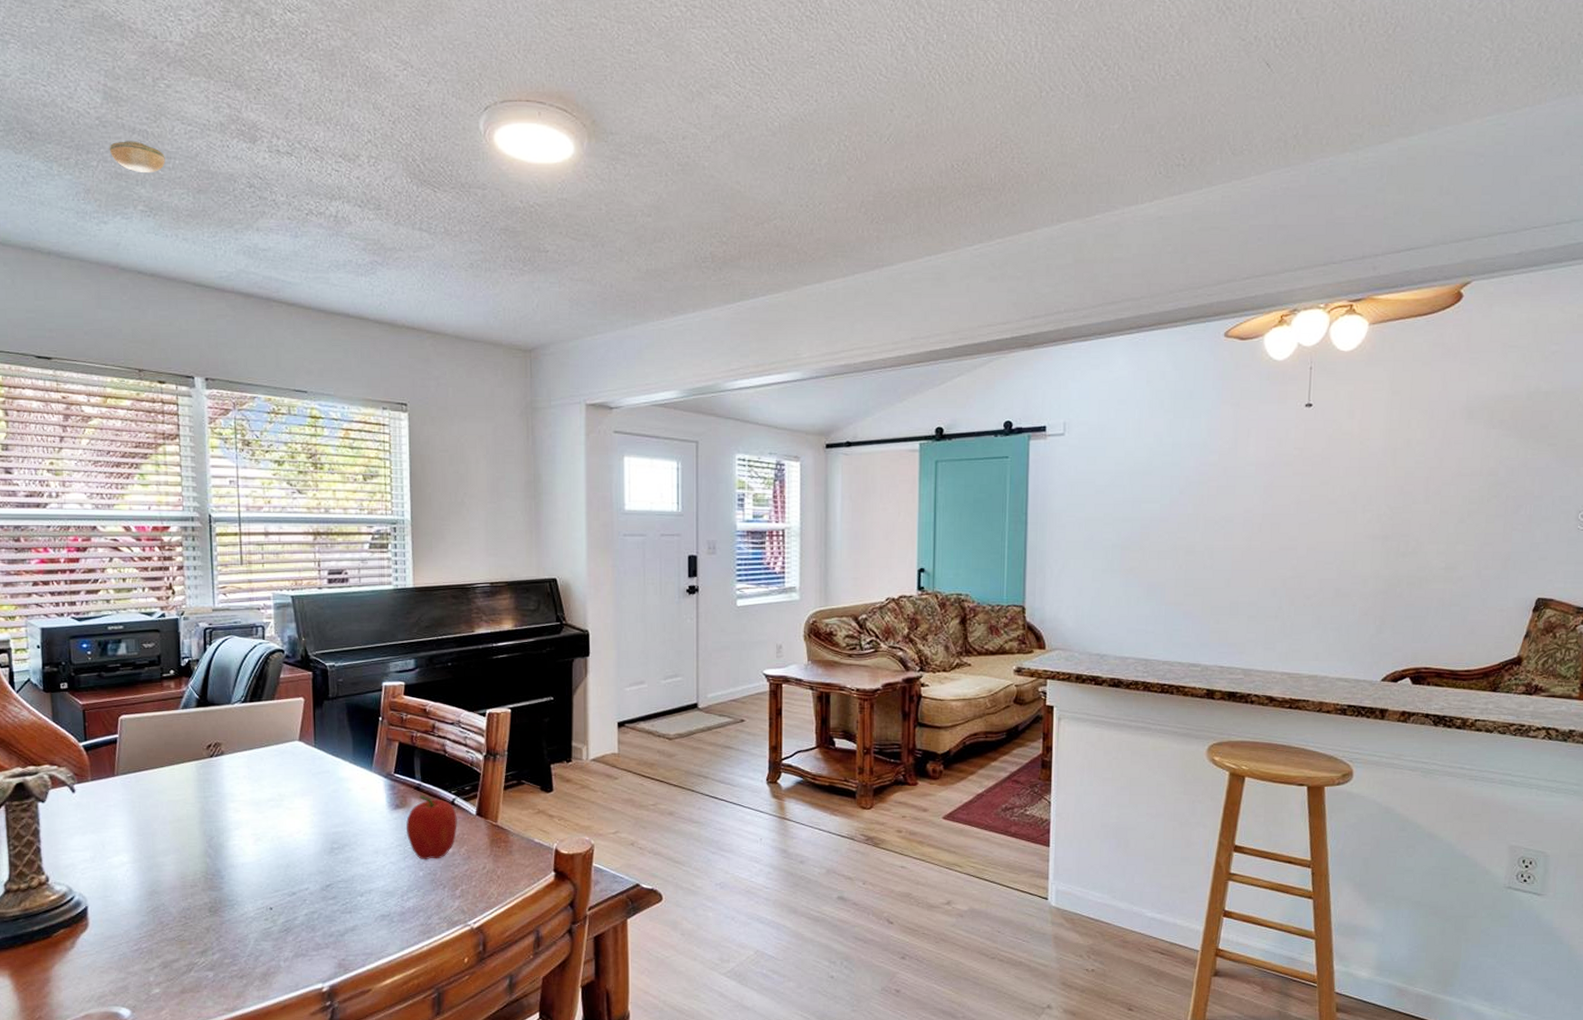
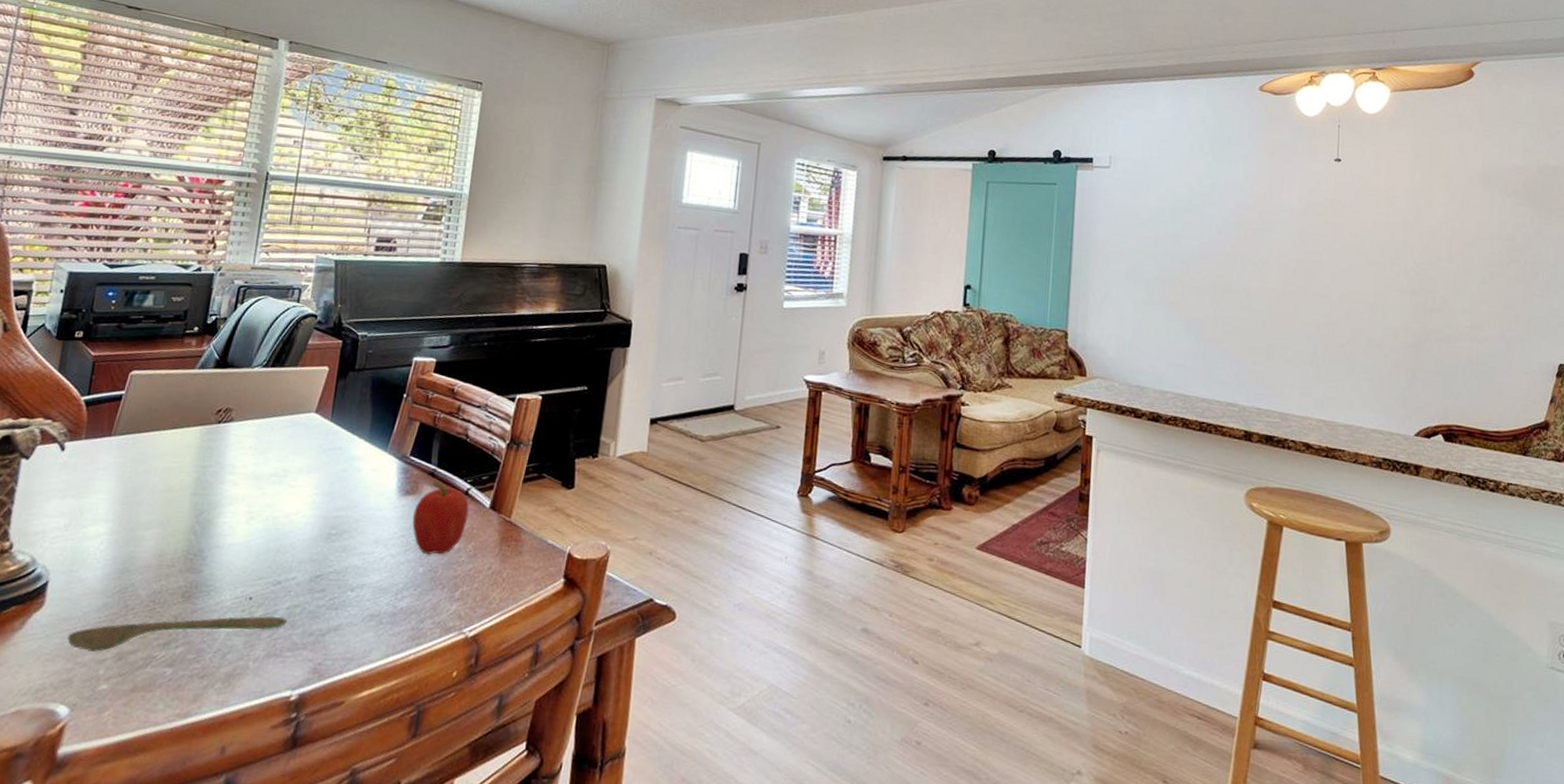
spoon: none [116,923,308,962] -> present [67,616,288,652]

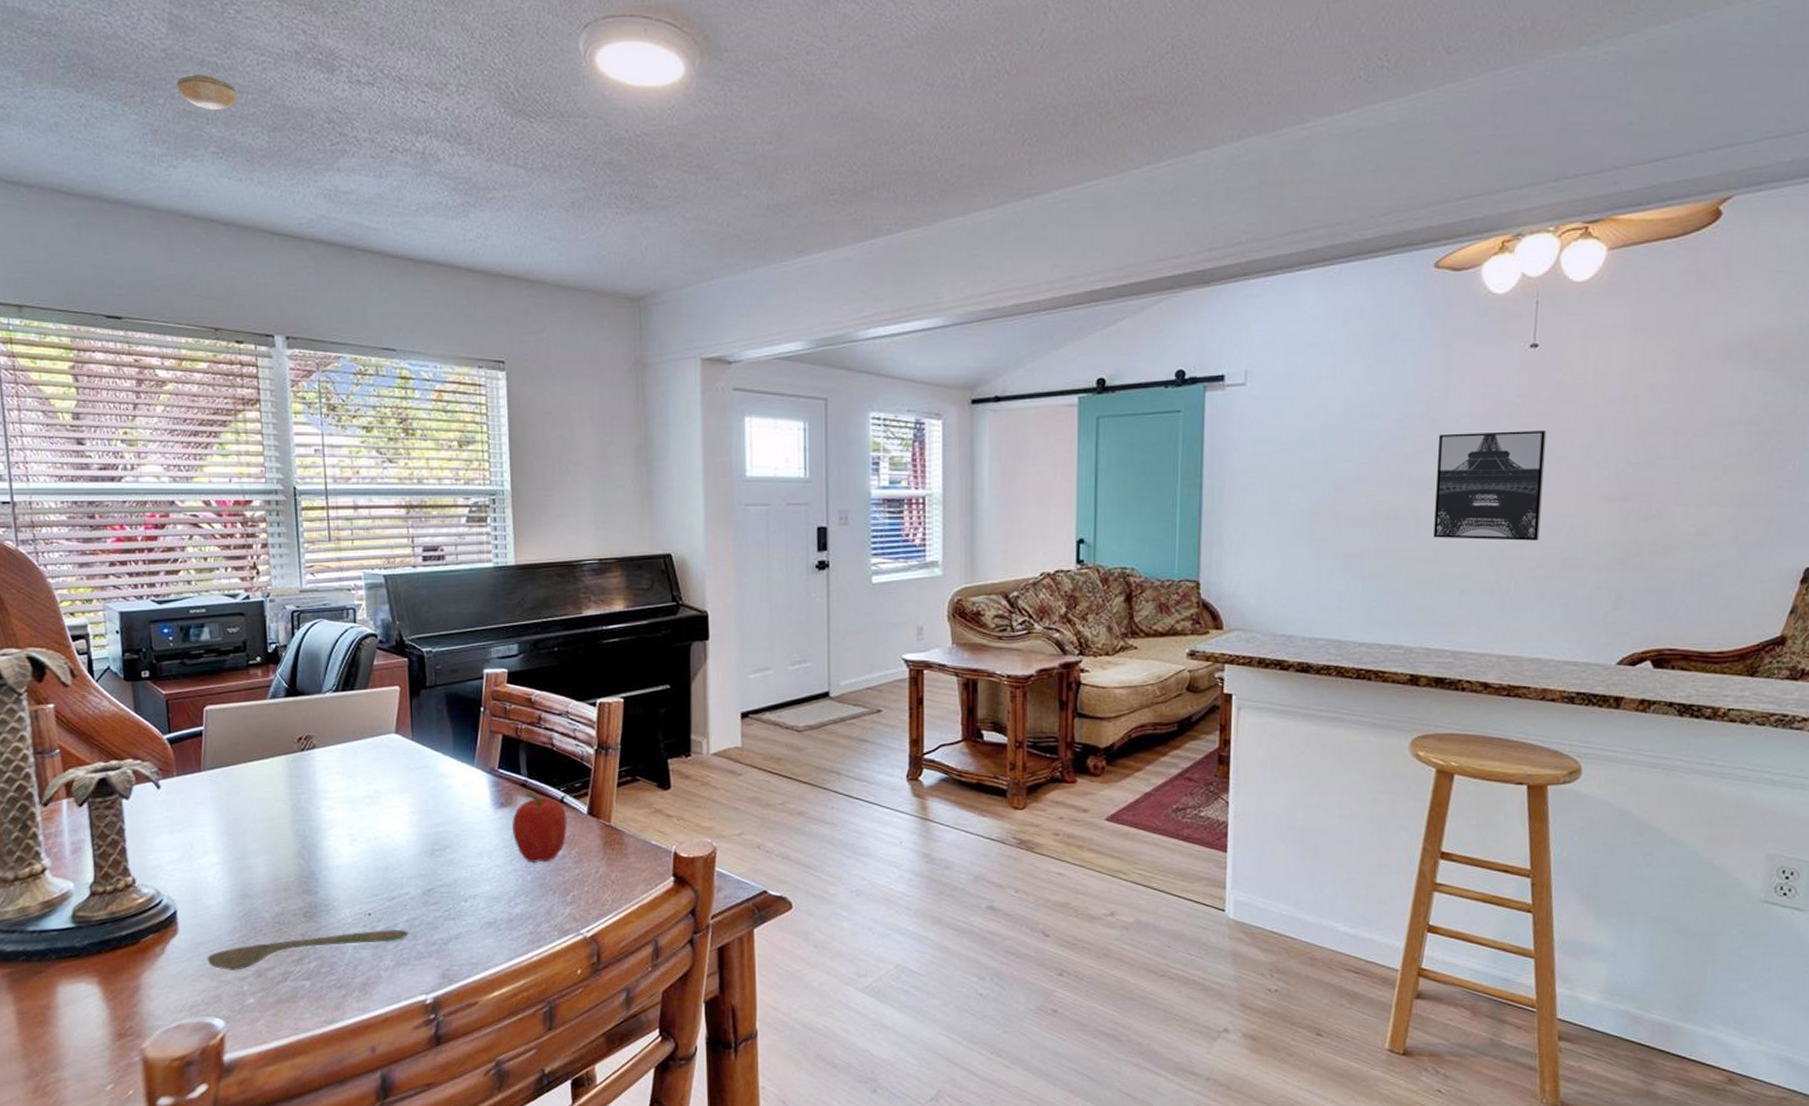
wall art: none [1262,224,1350,321] -> present [1433,431,1547,541]

